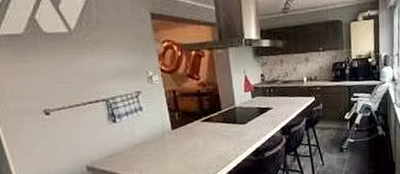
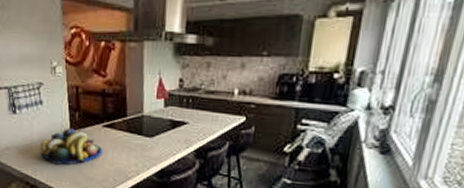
fruit bowl: none [143,127,204,162] -> present [40,128,103,165]

